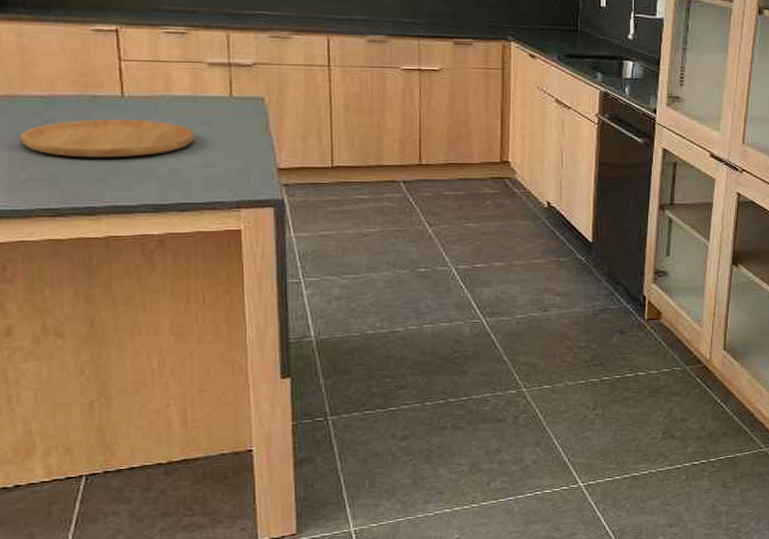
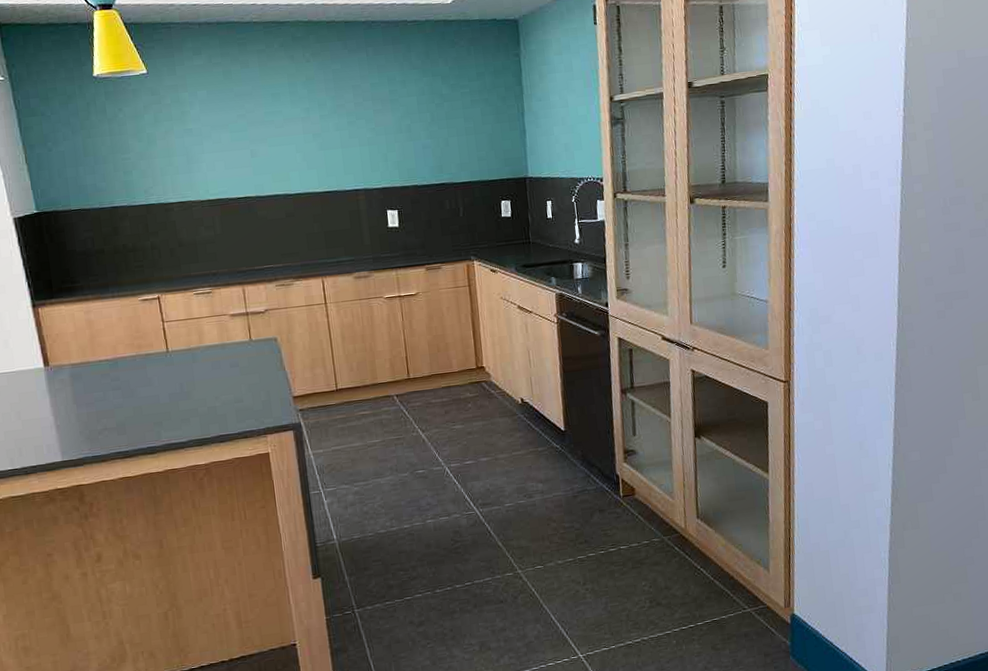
cutting board: present [21,119,195,158] -> none [95,368,226,407]

